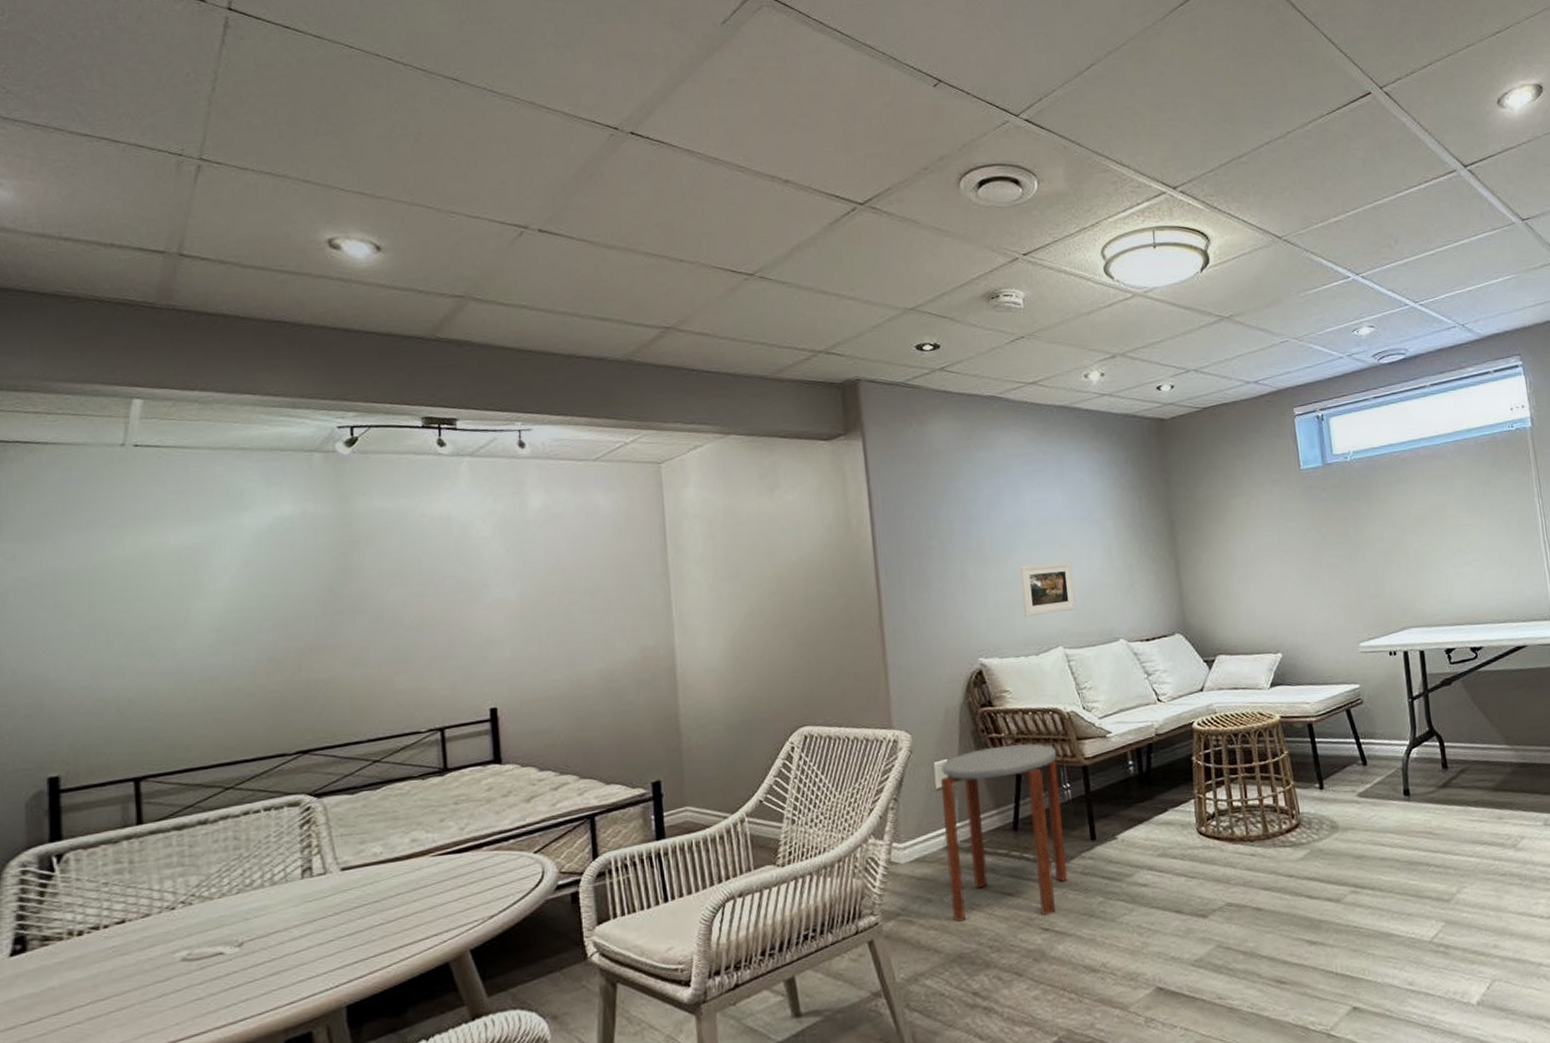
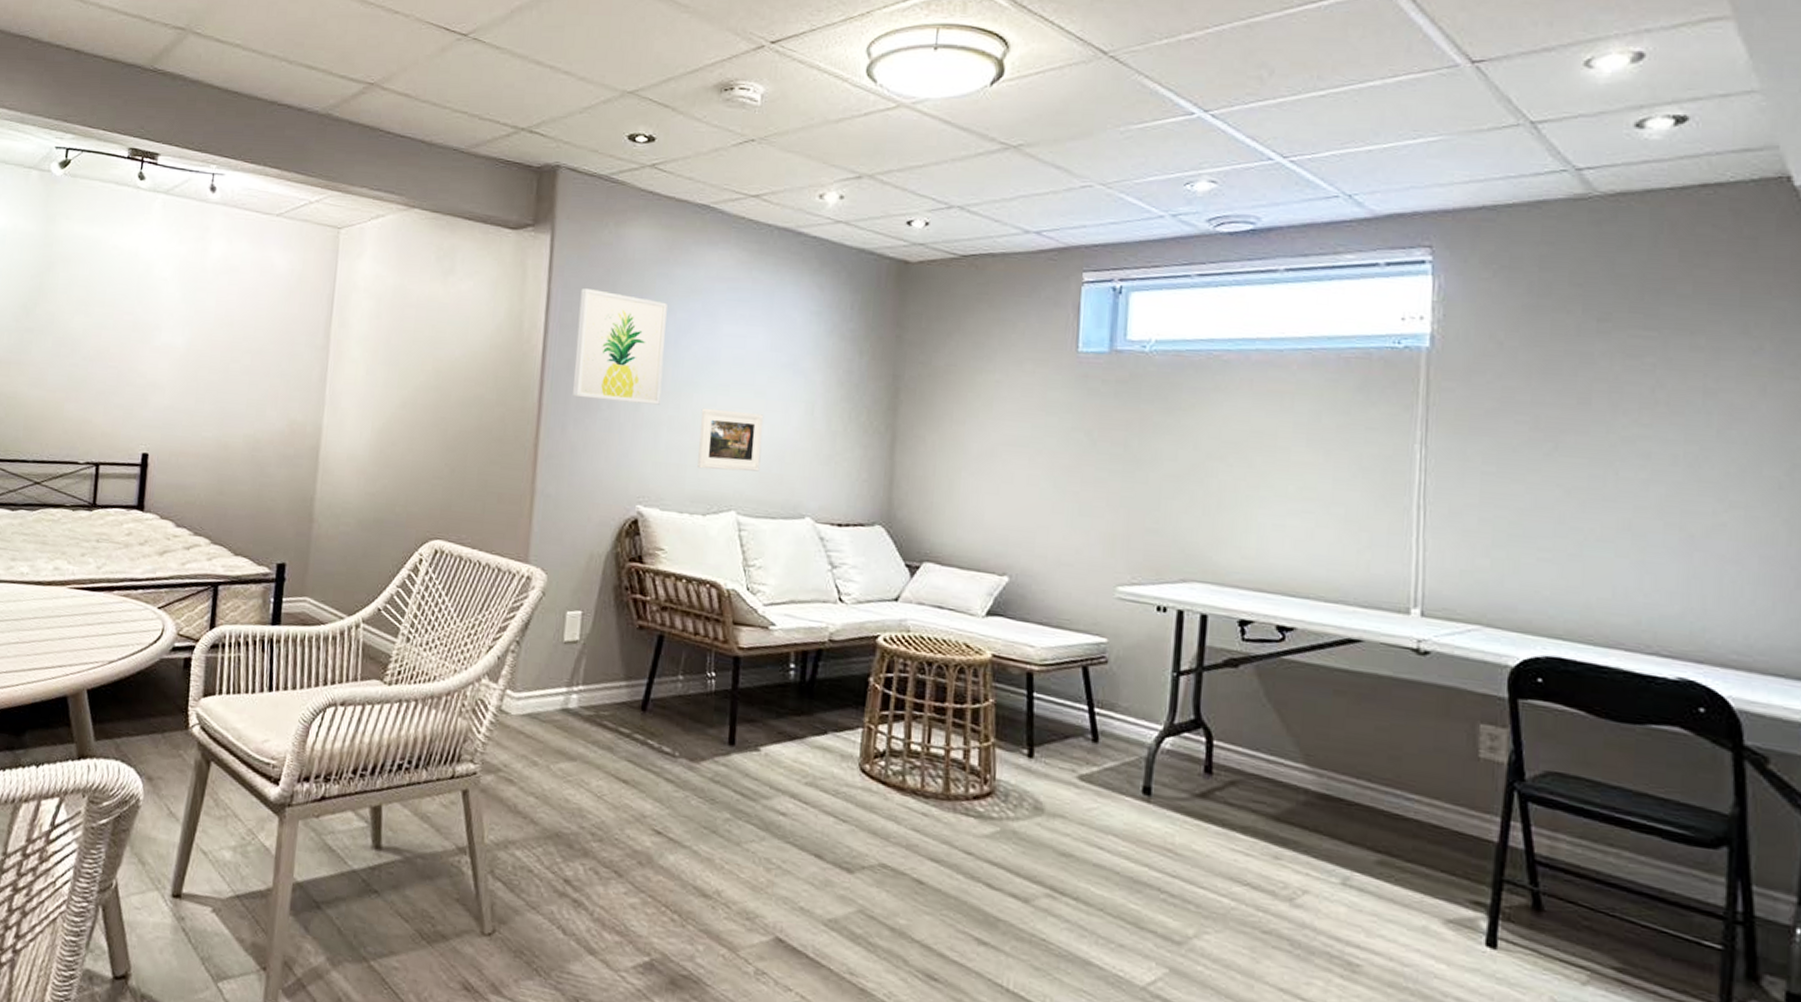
wall art: none [898,481,983,577] -> present [573,288,667,405]
side table: present [940,743,1068,923] -> none [557,608,707,818]

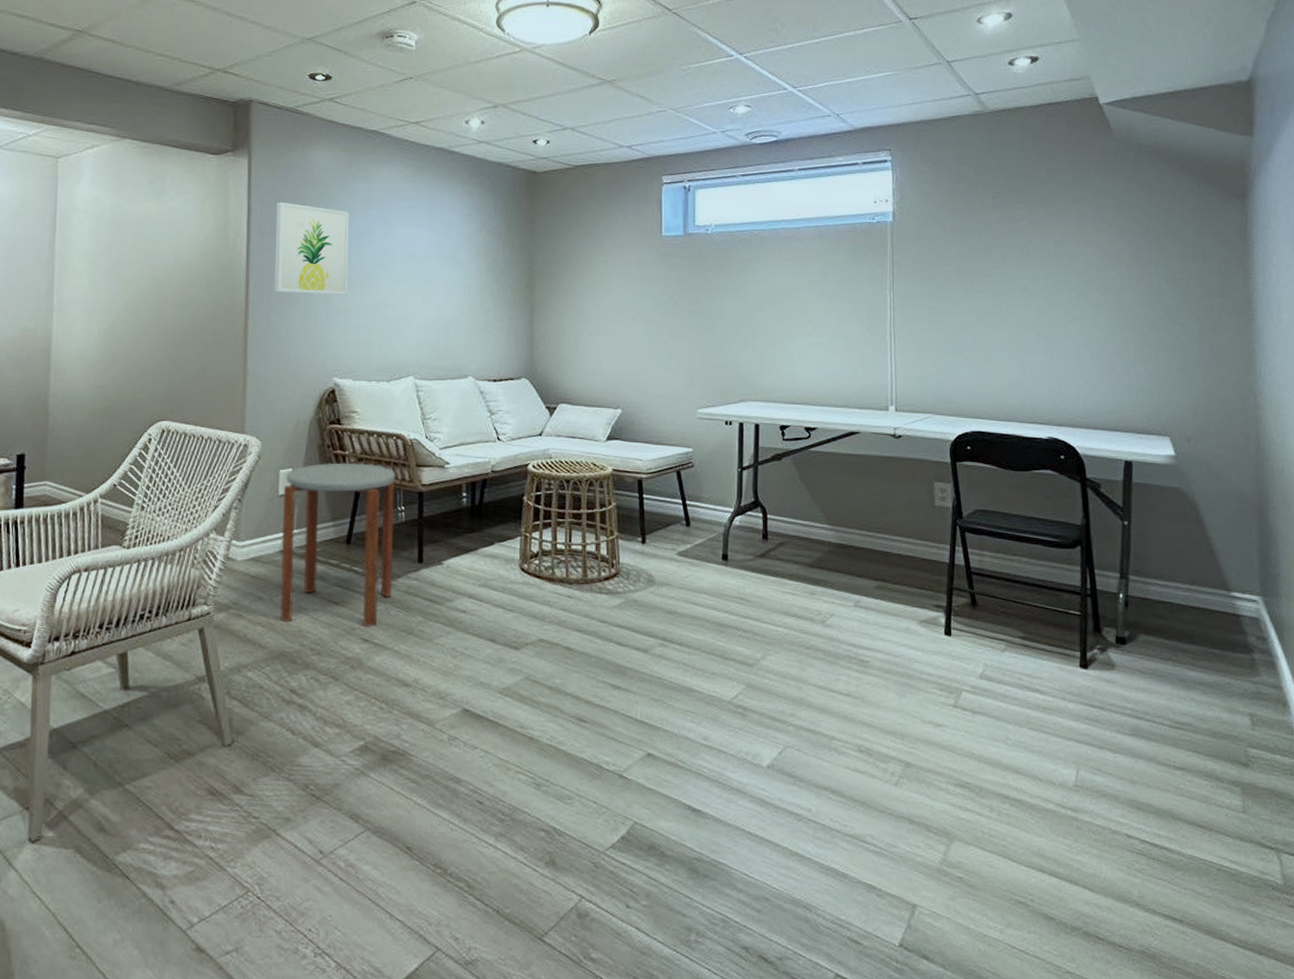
side table: none [557,608,707,818] -> present [280,462,396,628]
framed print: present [697,407,764,472] -> none [381,295,432,345]

